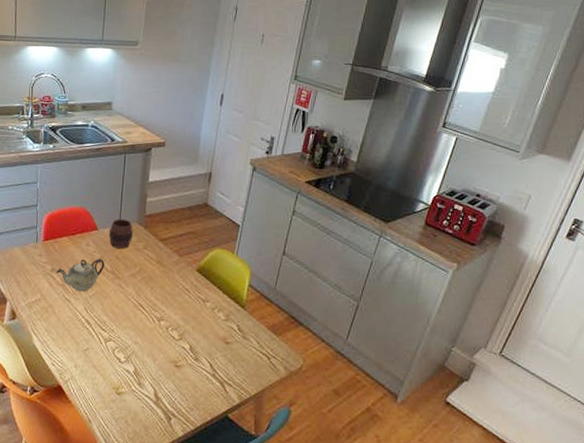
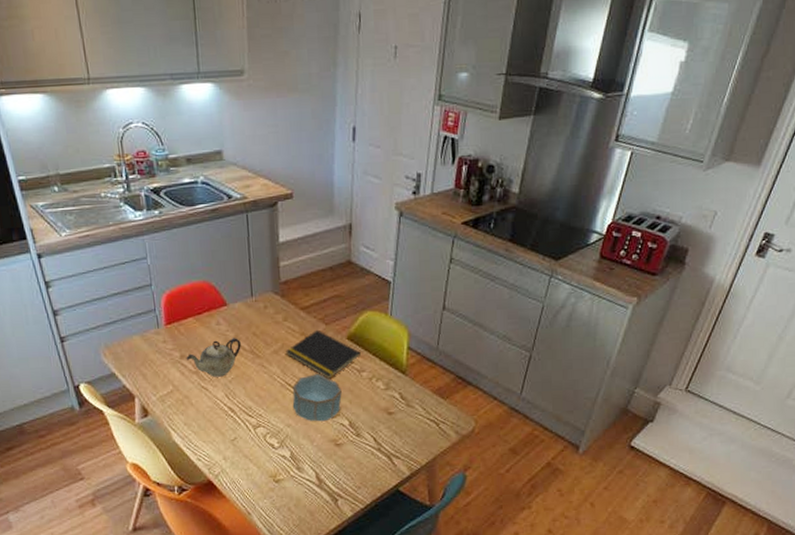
cup: present [108,219,133,249] -> none [240,289,269,324]
bowl: none [141,299,186,343] -> present [292,374,342,422]
notepad: none [142,259,207,305] -> present [285,329,361,379]

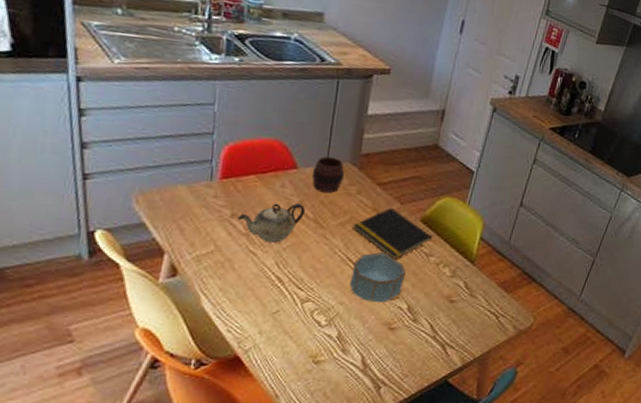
cup: none [240,289,269,324] -> present [311,156,344,193]

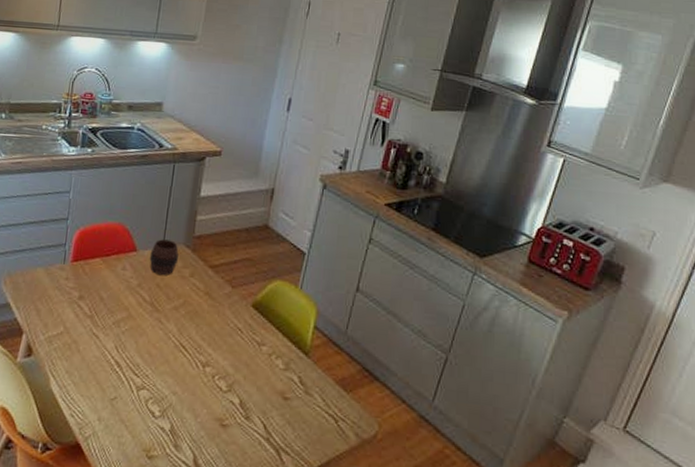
teapot: present [237,203,305,243] -> none [84,285,143,326]
bowl: present [349,252,406,303] -> none [182,339,238,395]
notepad: present [353,207,432,259] -> none [186,291,264,347]

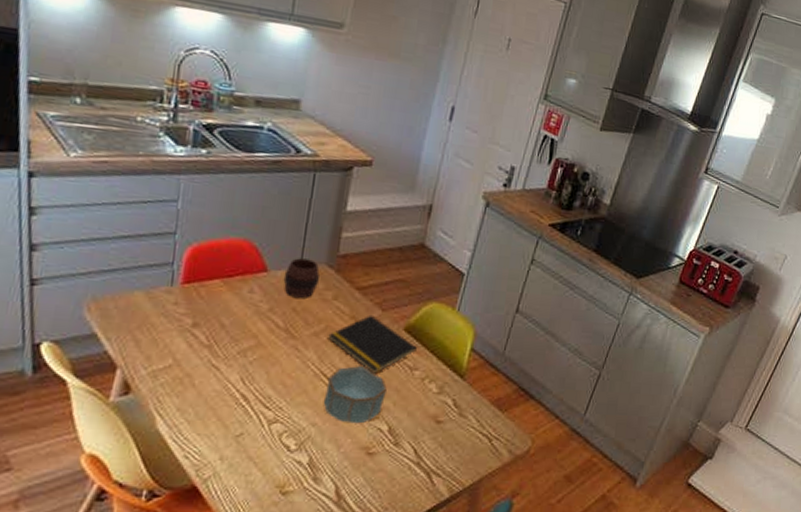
bowl: none [182,339,238,395] -> present [323,366,387,424]
notepad: none [186,291,264,347] -> present [328,314,417,374]

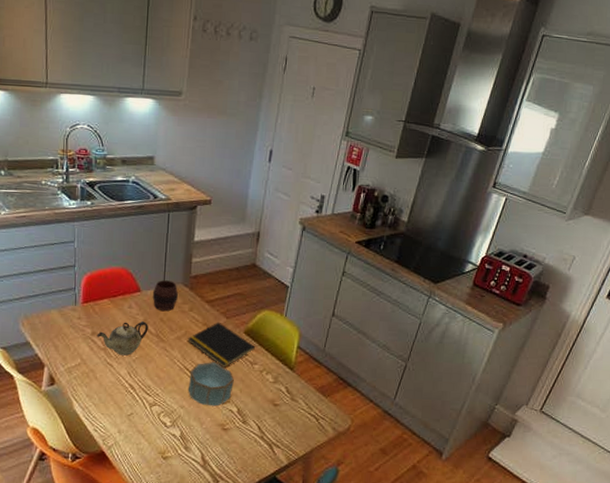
teapot: none [199,310,275,356] -> present [97,321,148,356]

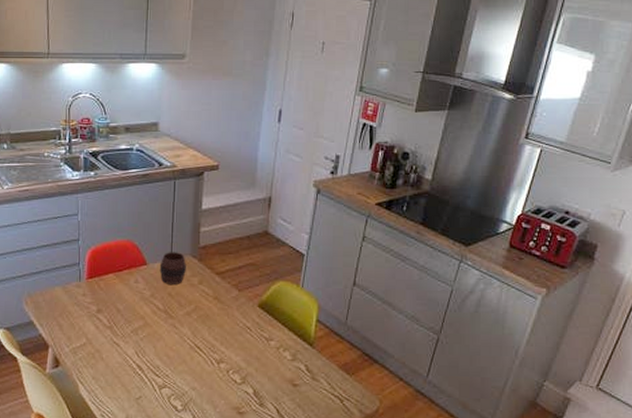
teapot: present [97,321,148,356] -> none [102,297,156,334]
notepad: present [188,322,255,368] -> none [198,295,270,345]
bowl: present [188,362,234,406] -> none [199,339,249,388]

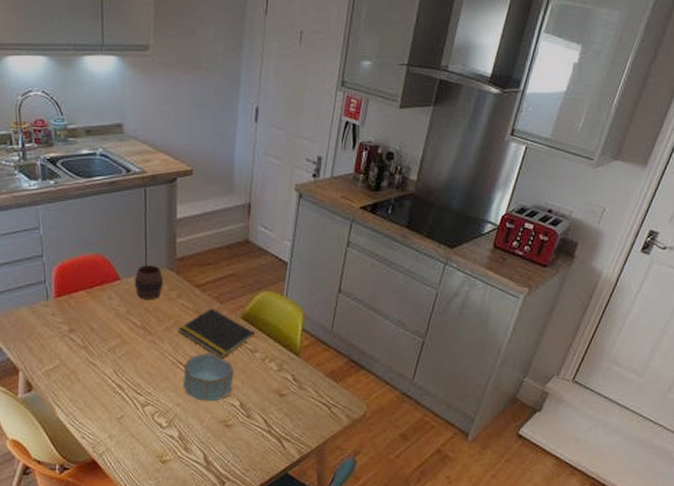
notepad: none [198,295,270,345] -> present [178,308,254,358]
bowl: none [199,339,249,388] -> present [183,353,234,402]

